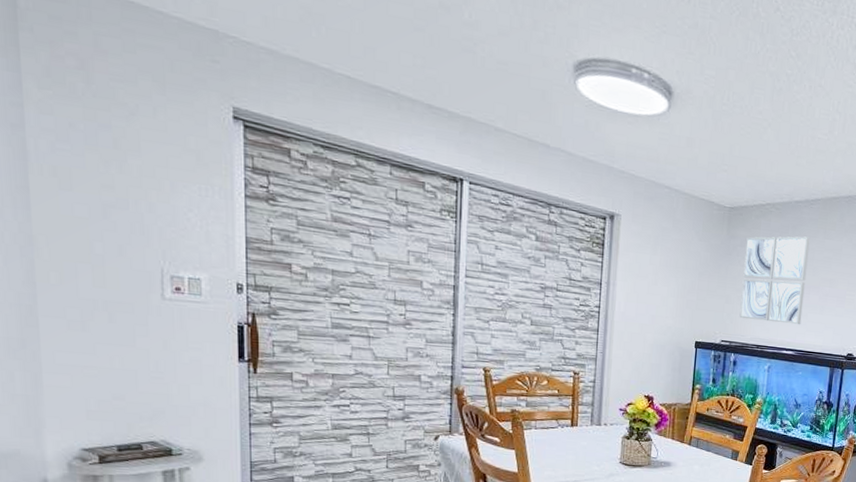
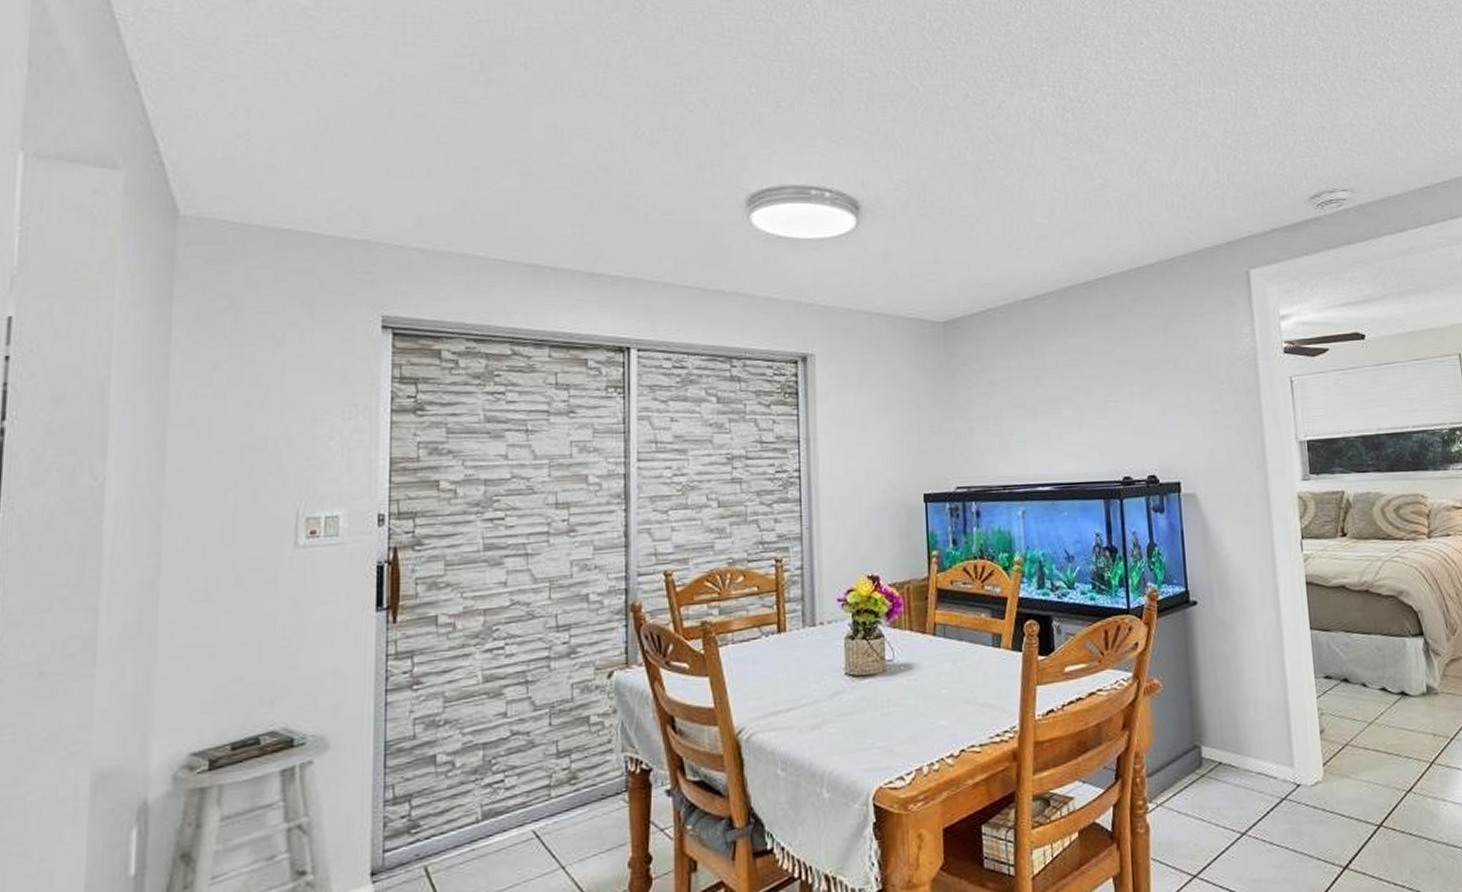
wall art: present [739,236,810,325] -> none [970,339,1056,455]

